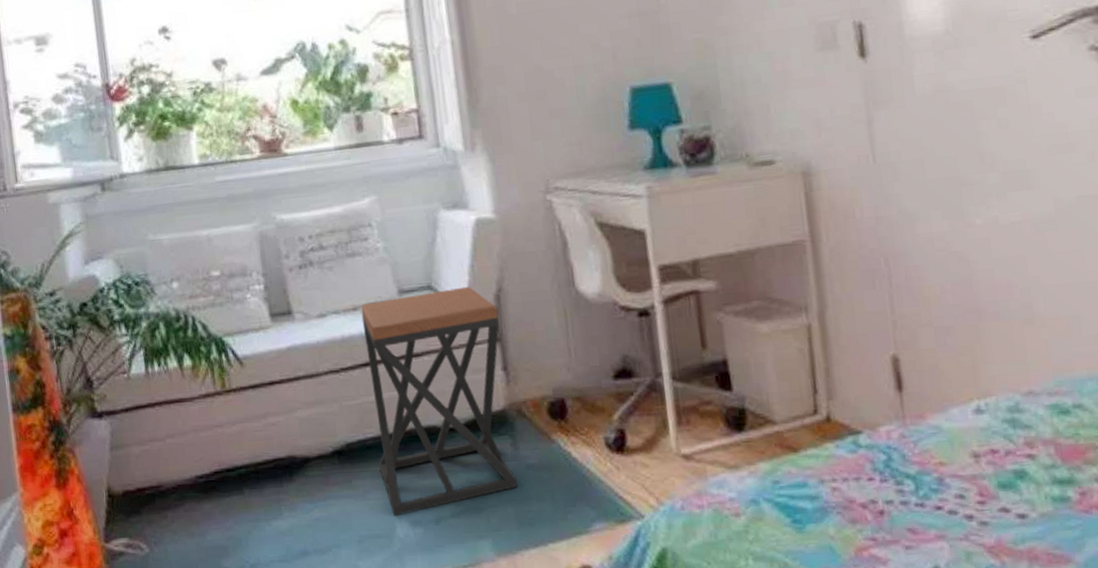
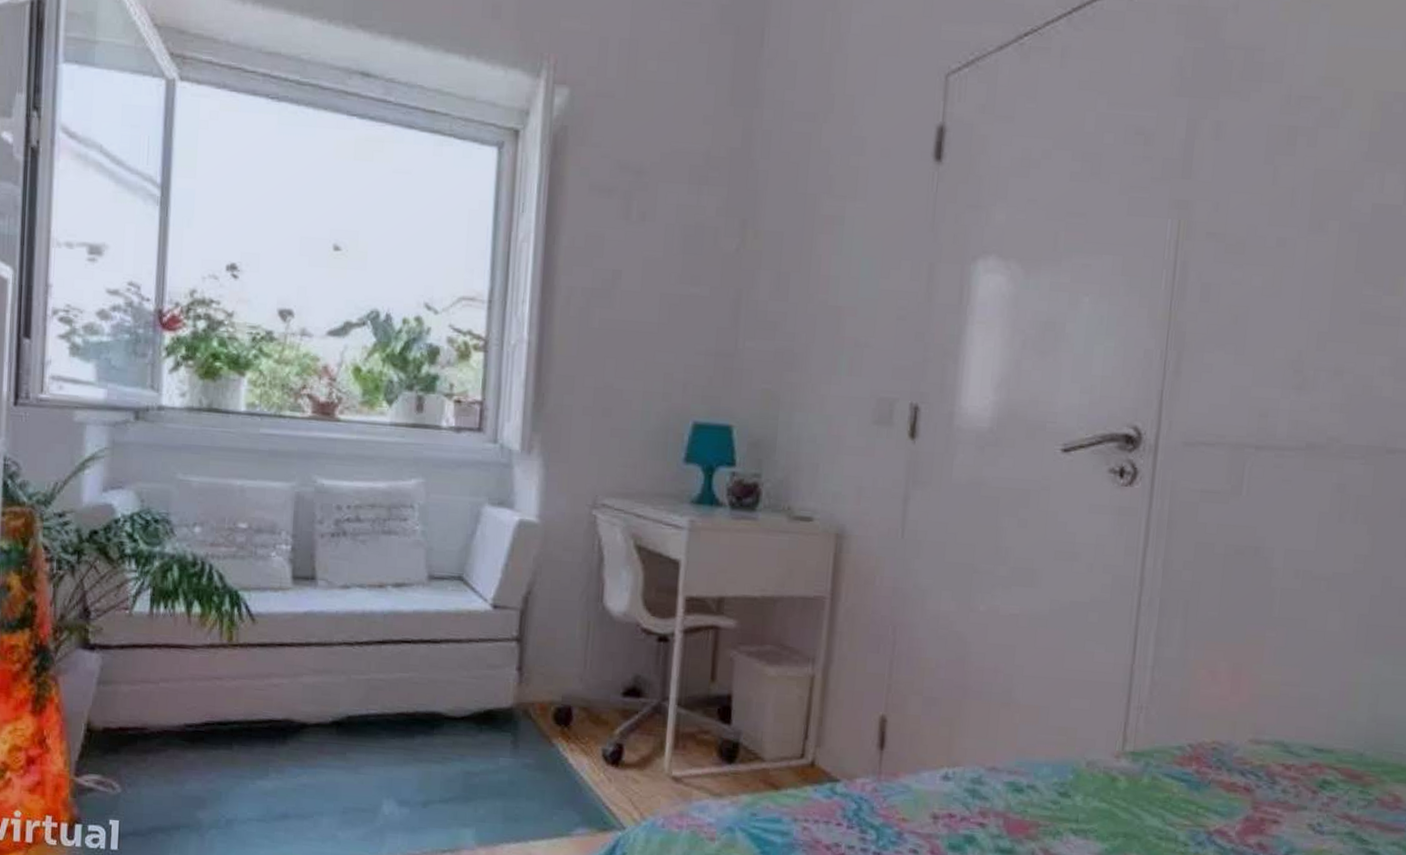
stool: present [360,286,517,516] -> none [376,582,523,793]

